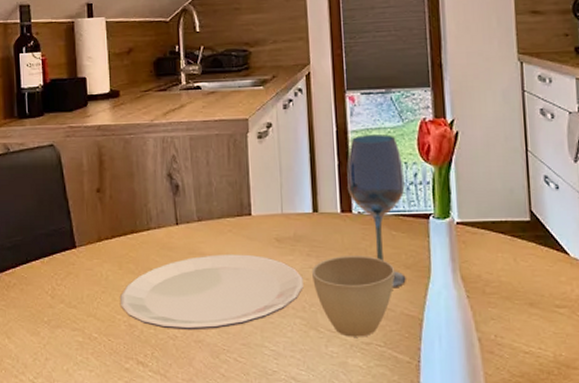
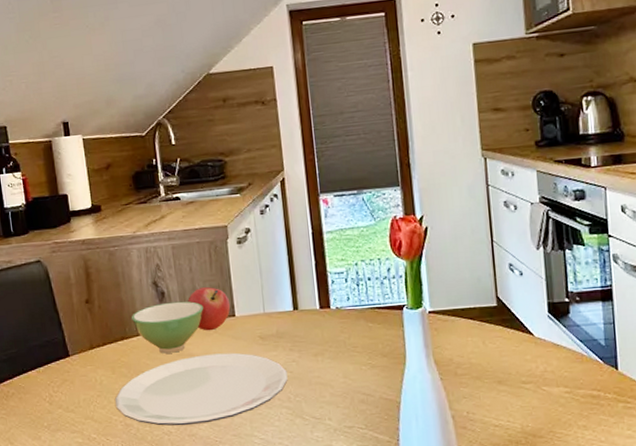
bowl: none [142,196,219,251] -> present [131,301,204,354]
fruit: none [203,183,247,230] -> present [188,287,231,331]
cup: present [311,256,395,337] -> none [294,347,373,422]
wineglass: present [347,134,406,288] -> none [323,233,383,376]

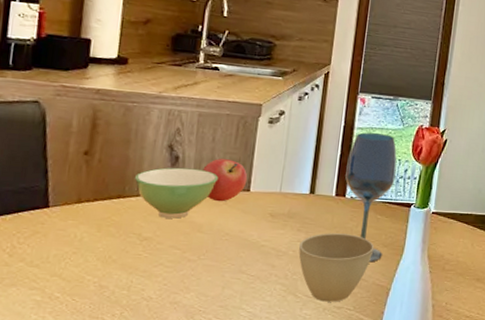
plate: present [115,352,288,426] -> none [93,224,290,293]
cup: none [294,347,373,422] -> present [298,233,375,302]
wineglass: none [323,233,383,376] -> present [345,132,397,263]

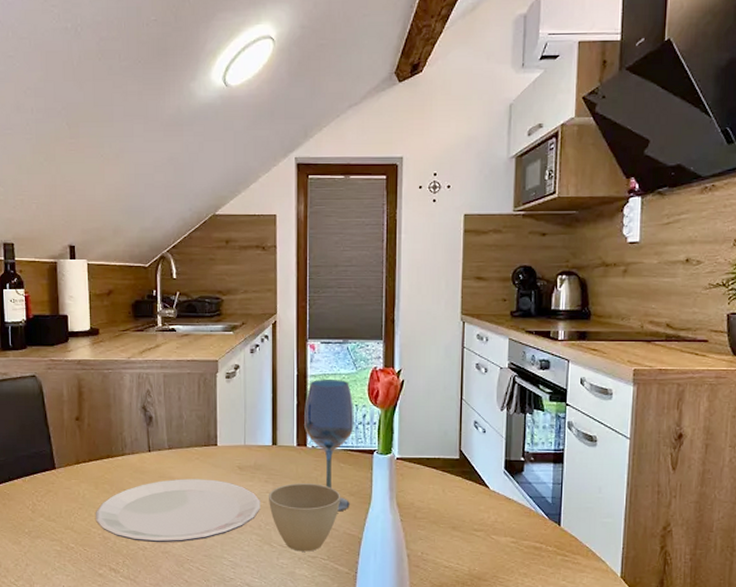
plate: none [93,224,290,293] -> present [96,479,260,543]
bowl: present [134,167,219,219] -> none [118,427,188,475]
fruit: present [203,159,248,202] -> none [174,416,214,457]

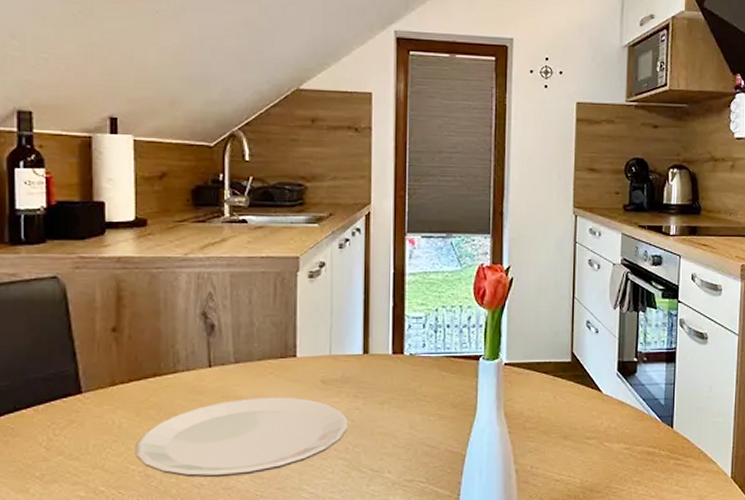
cup: present [268,483,341,552] -> none [357,396,443,475]
wineglass: present [304,380,354,512] -> none [401,278,458,427]

